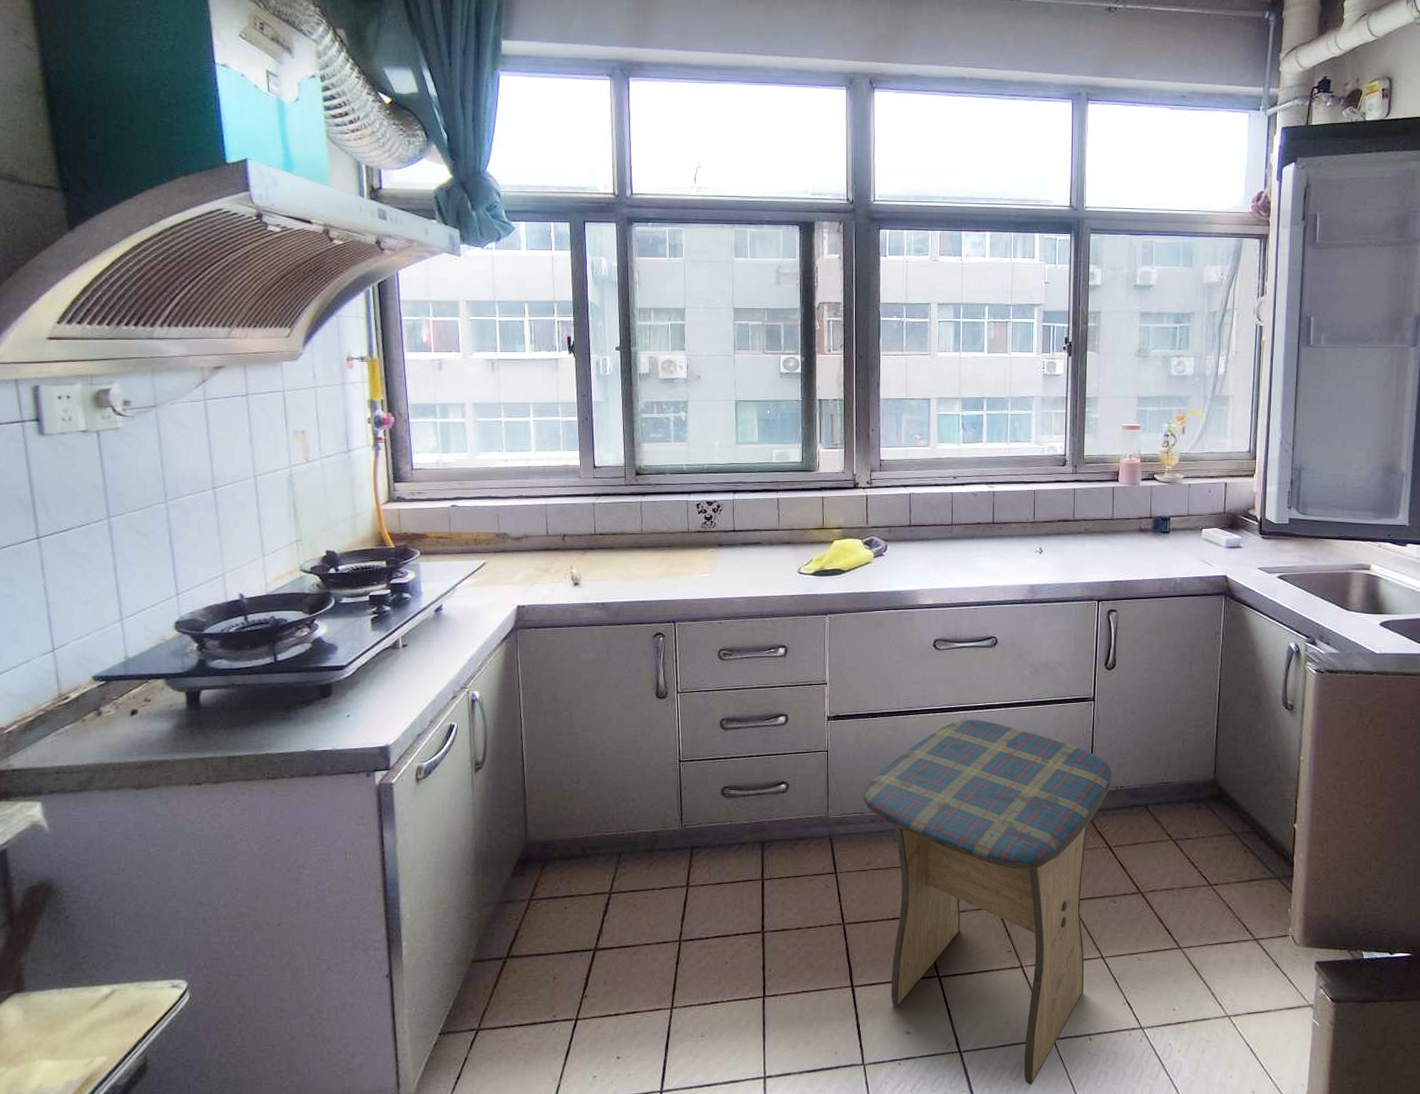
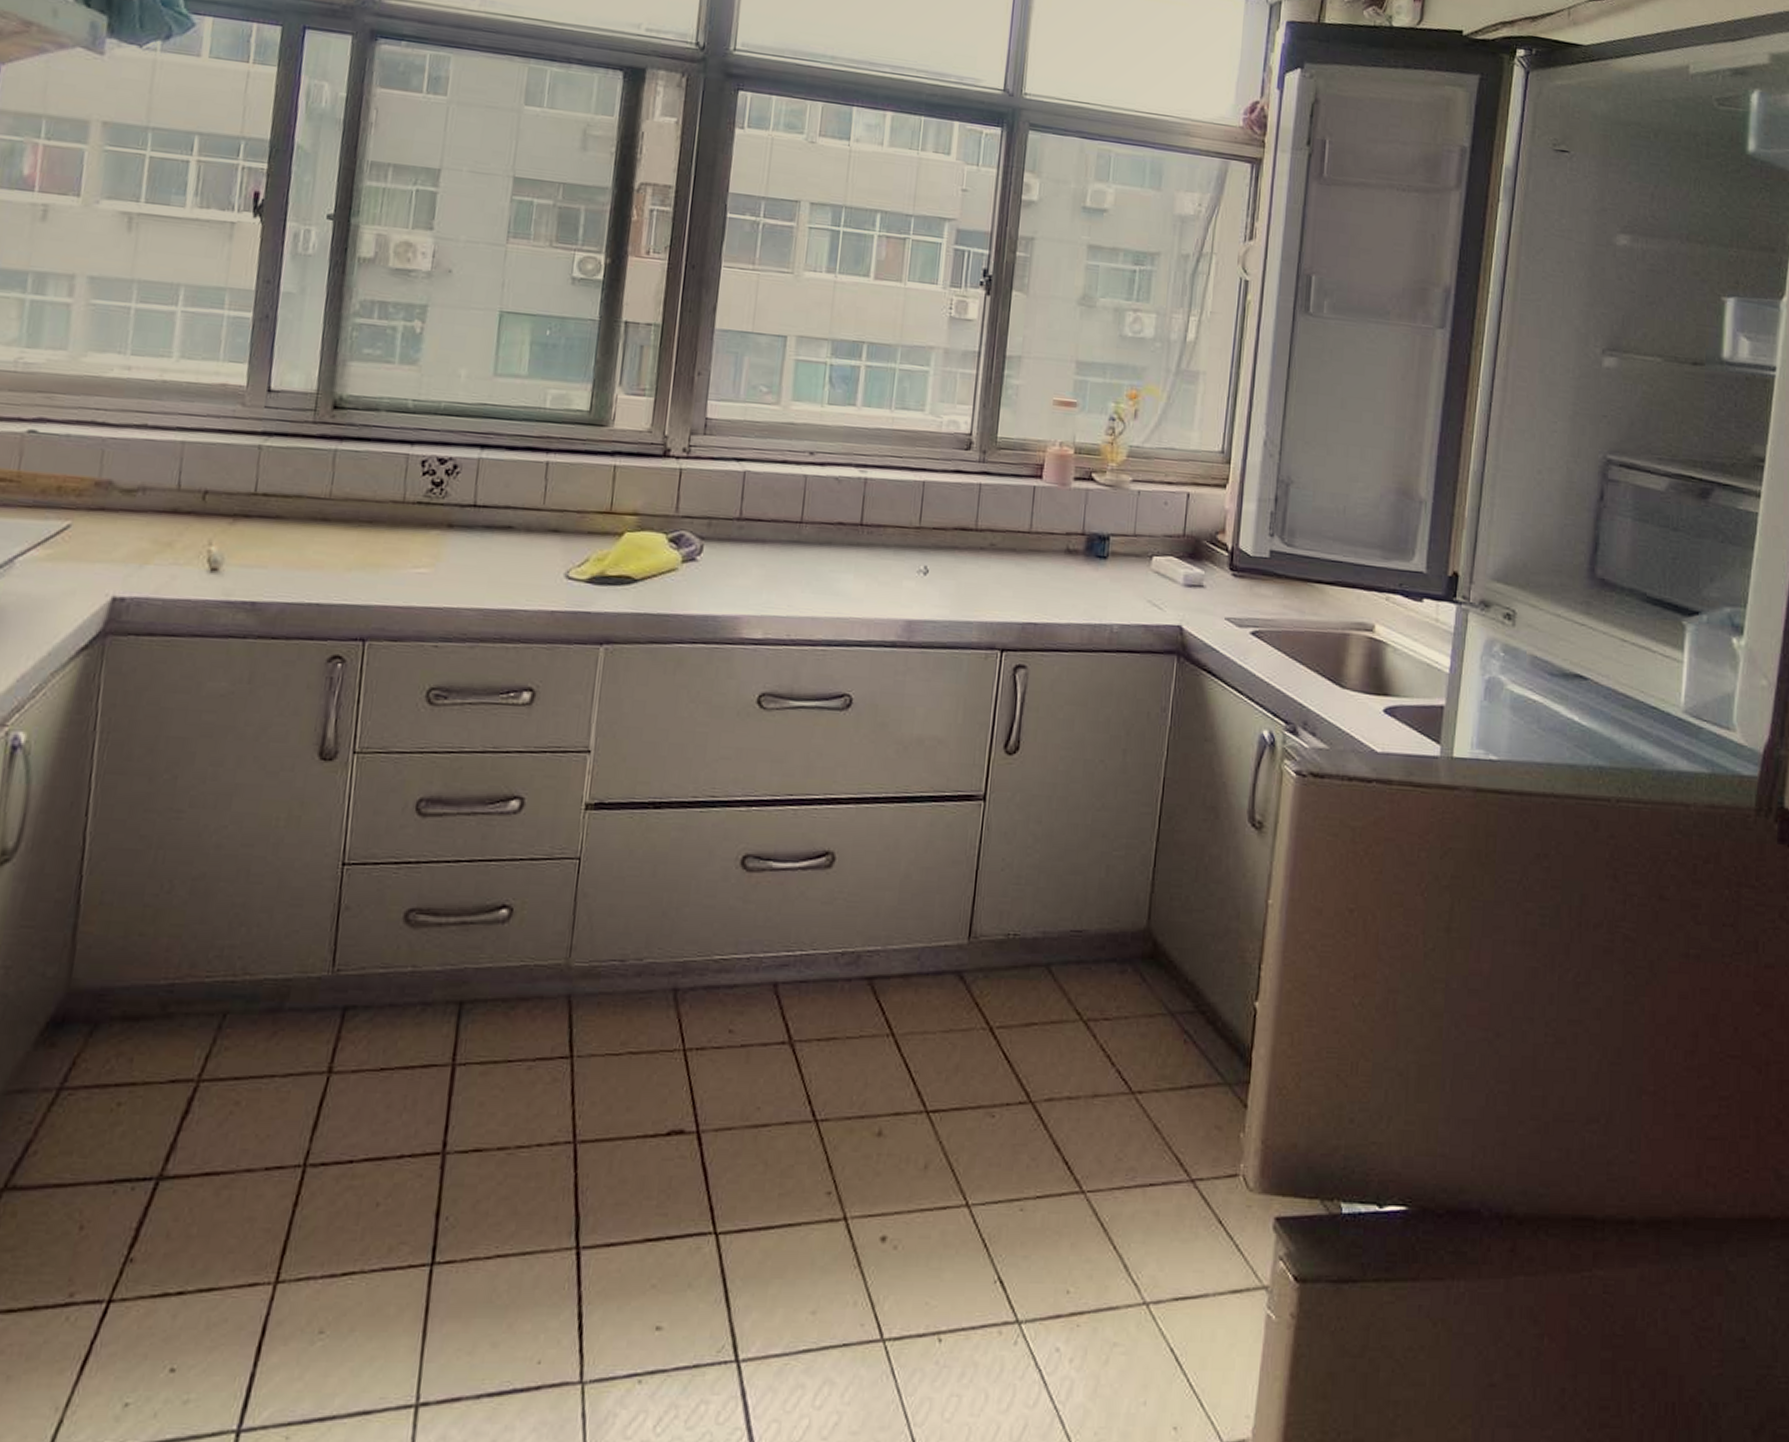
stool: present [863,719,1113,1085] -> none [627,818,1003,1418]

